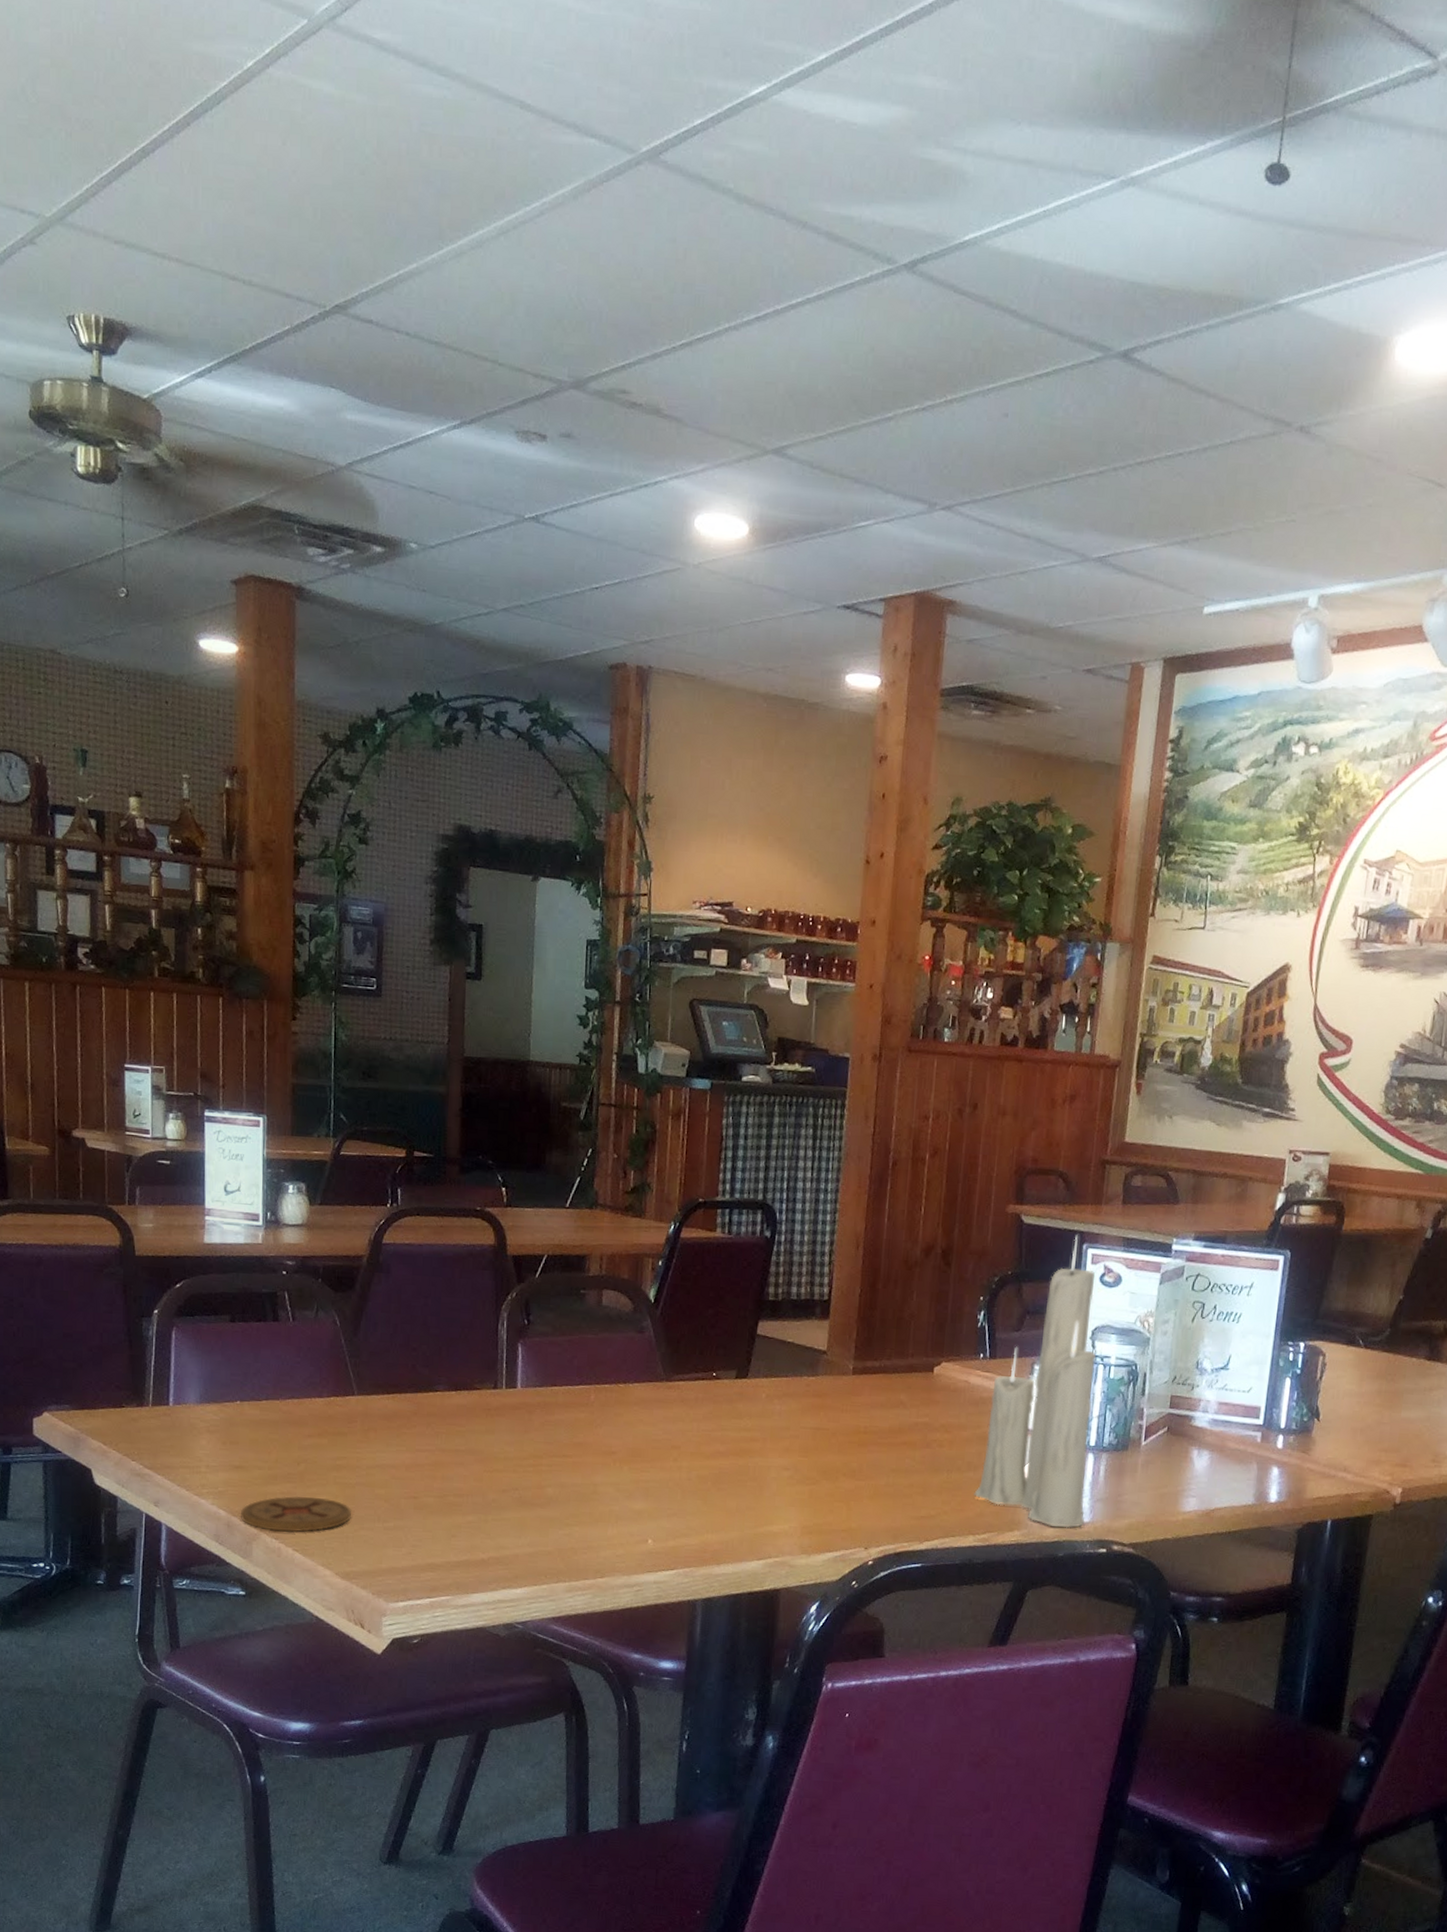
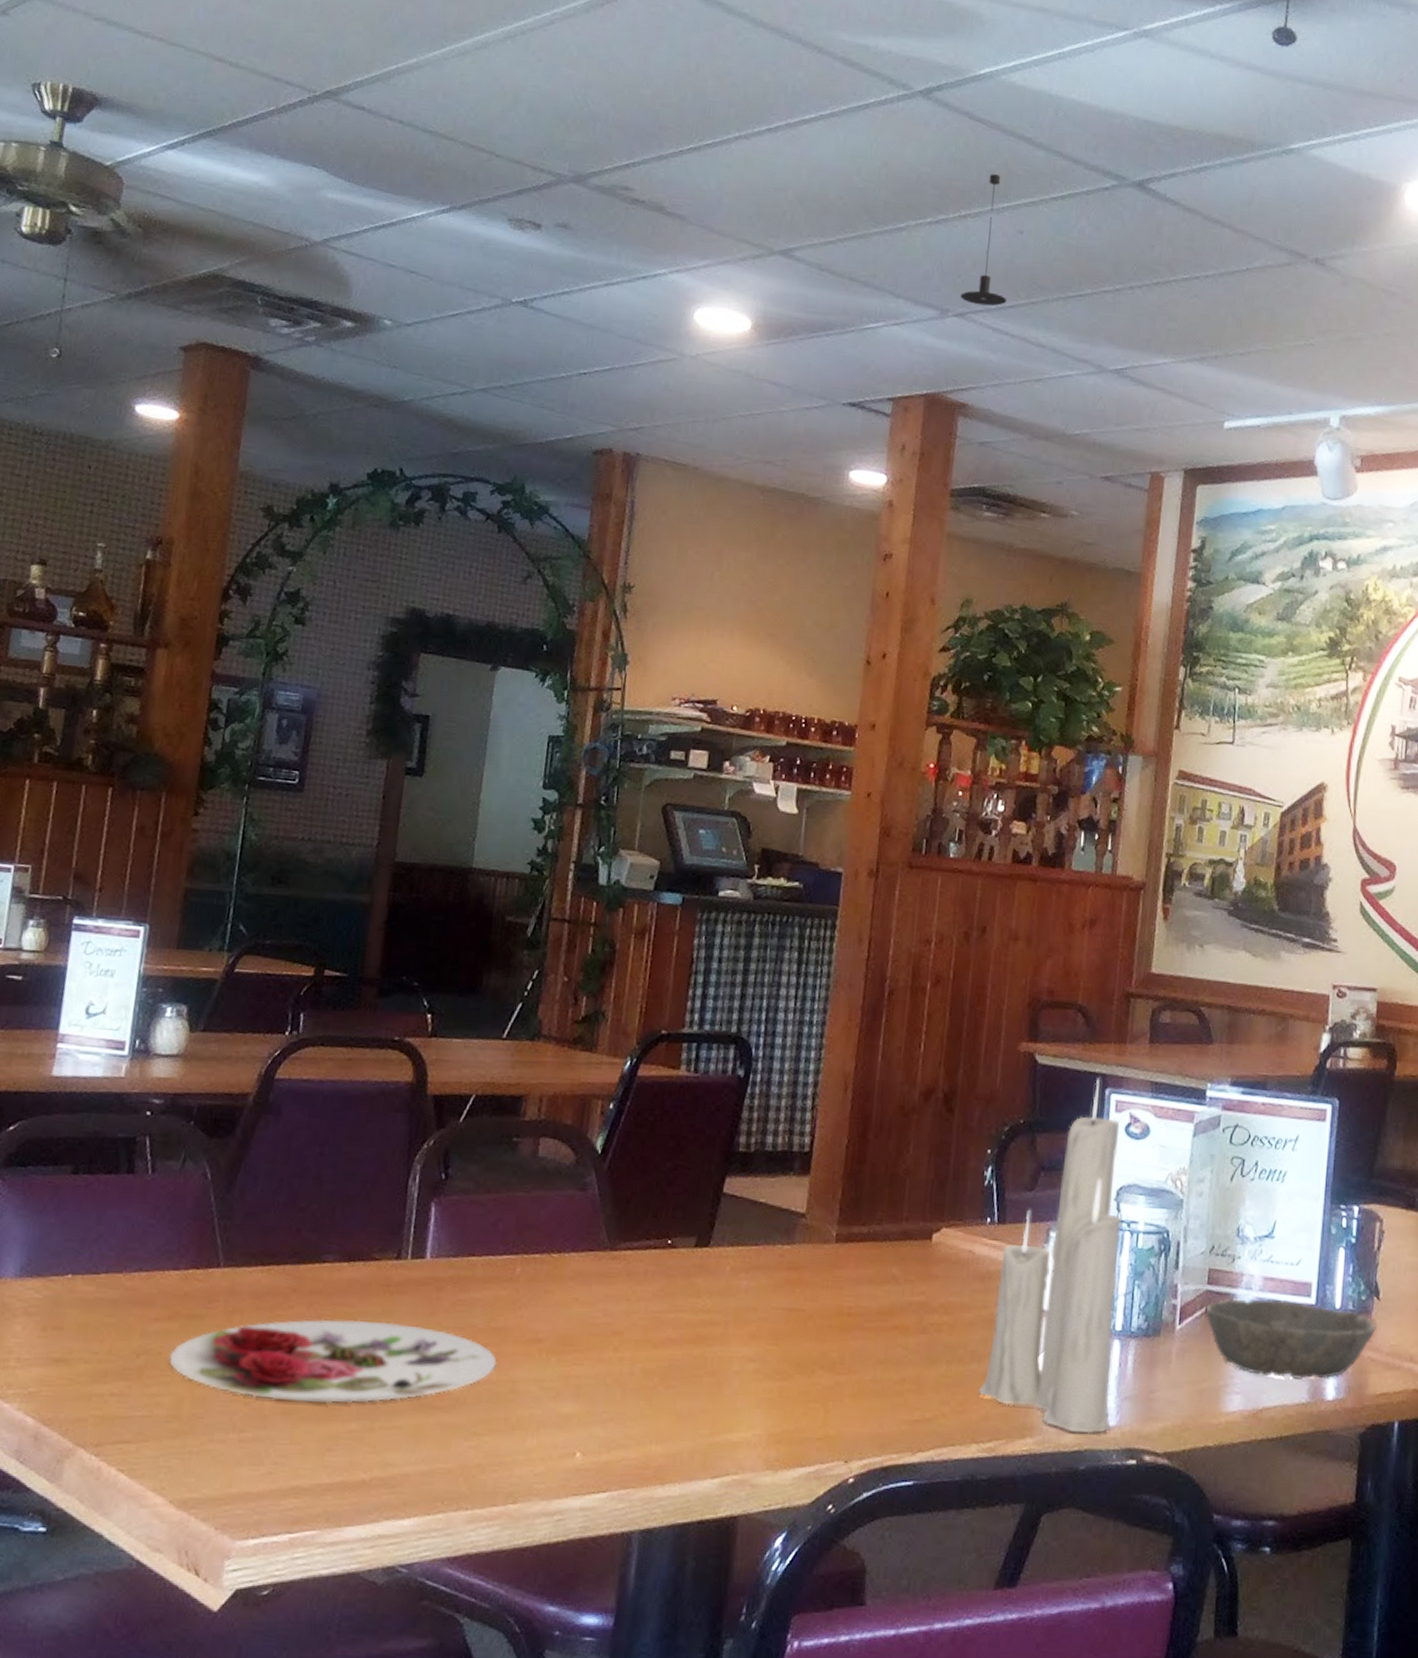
coaster: present [241,1496,352,1533] -> none [53,1397,201,1447]
plate: none [322,1436,580,1502] -> present [168,1319,497,1404]
pendant light: none [947,353,993,497] -> present [960,174,1008,306]
bowl: none [1167,1420,1316,1486] -> present [1205,1298,1376,1379]

